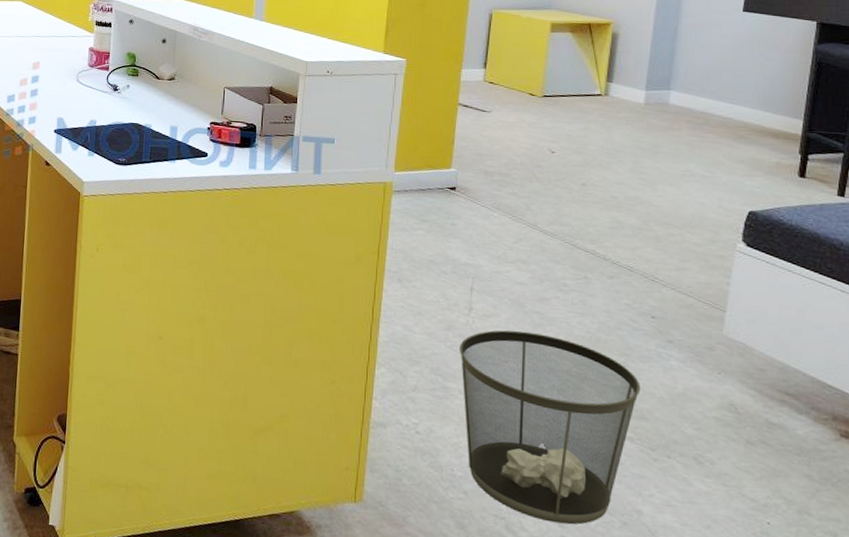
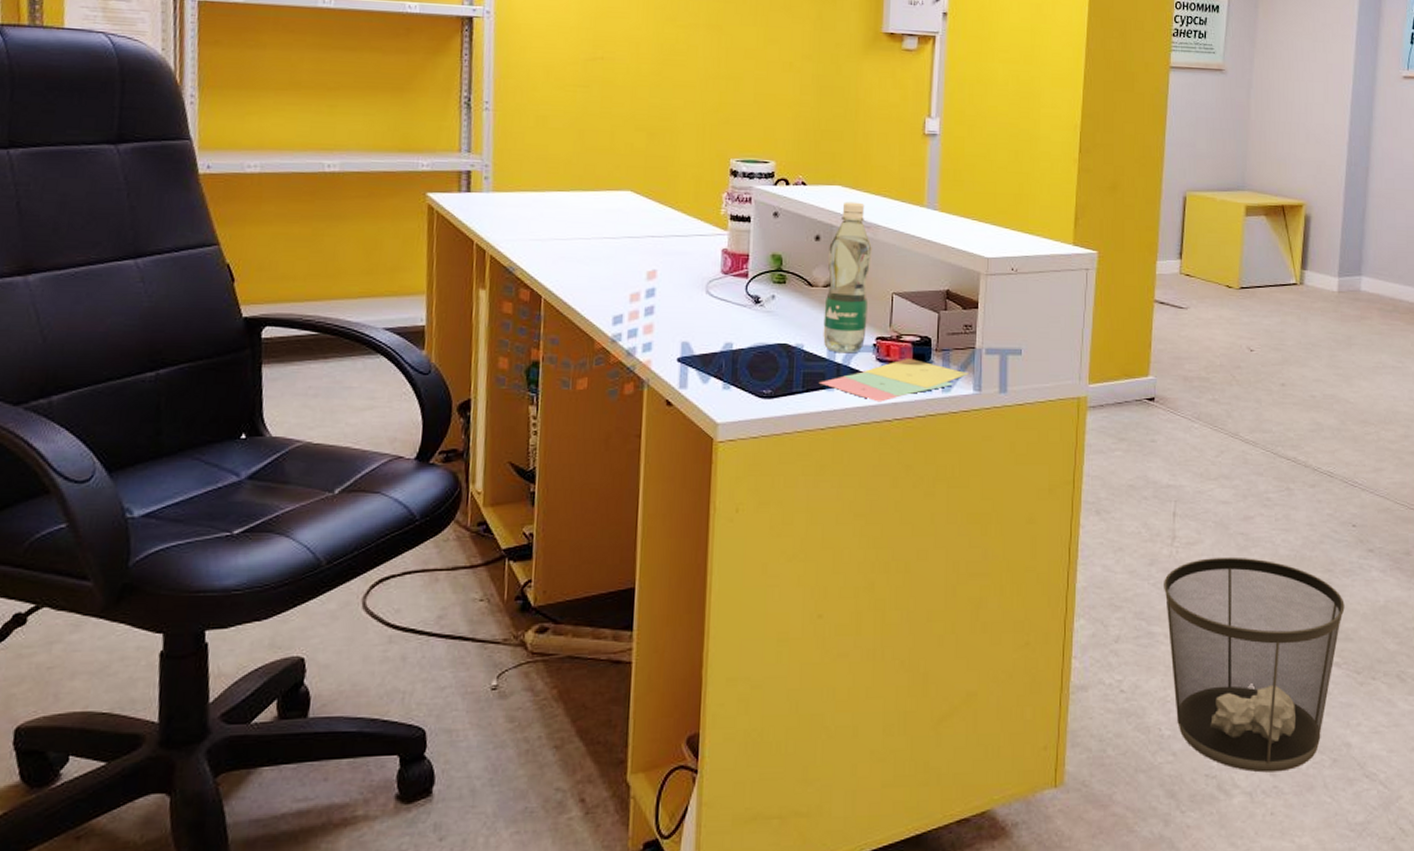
sticky notes: none [163,140,289,175] -> present [818,357,970,402]
bottle: none [167,12,208,134] -> present [823,202,872,354]

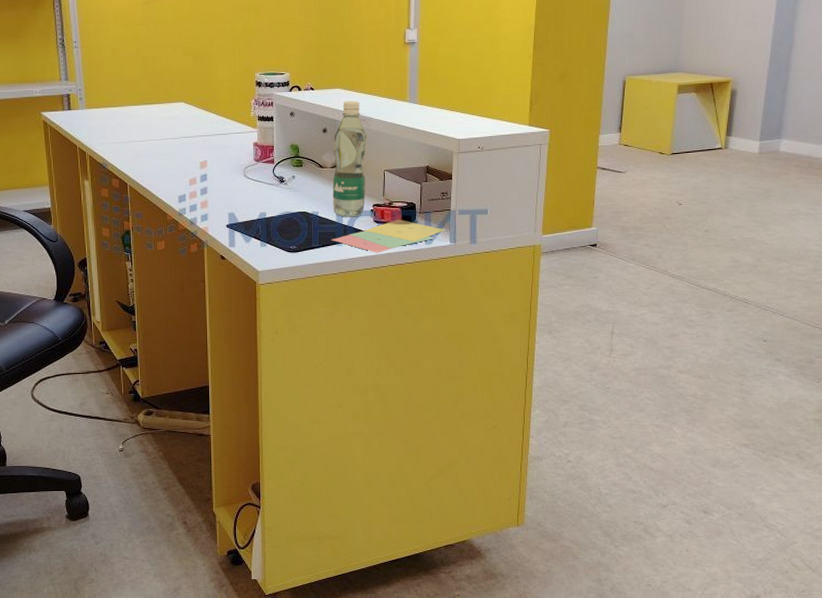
waste bin: present [1164,557,1345,773] -> none [603,365,754,521]

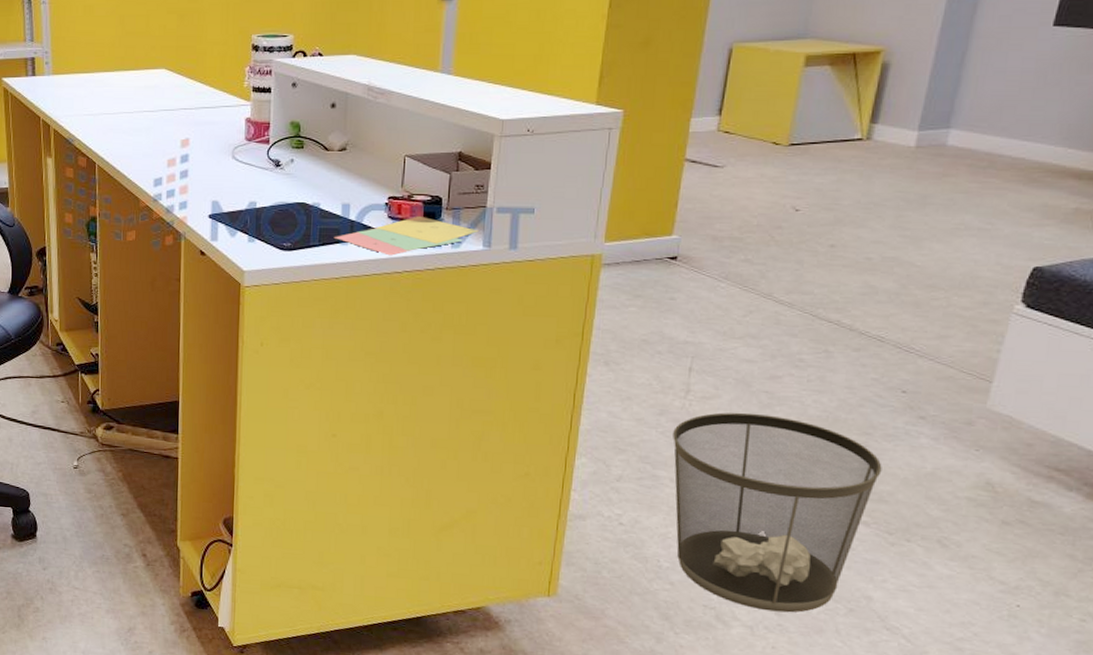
bottle: present [332,101,367,217] -> none [338,70,385,212]
waste bin: none [603,365,754,521] -> present [673,412,882,613]

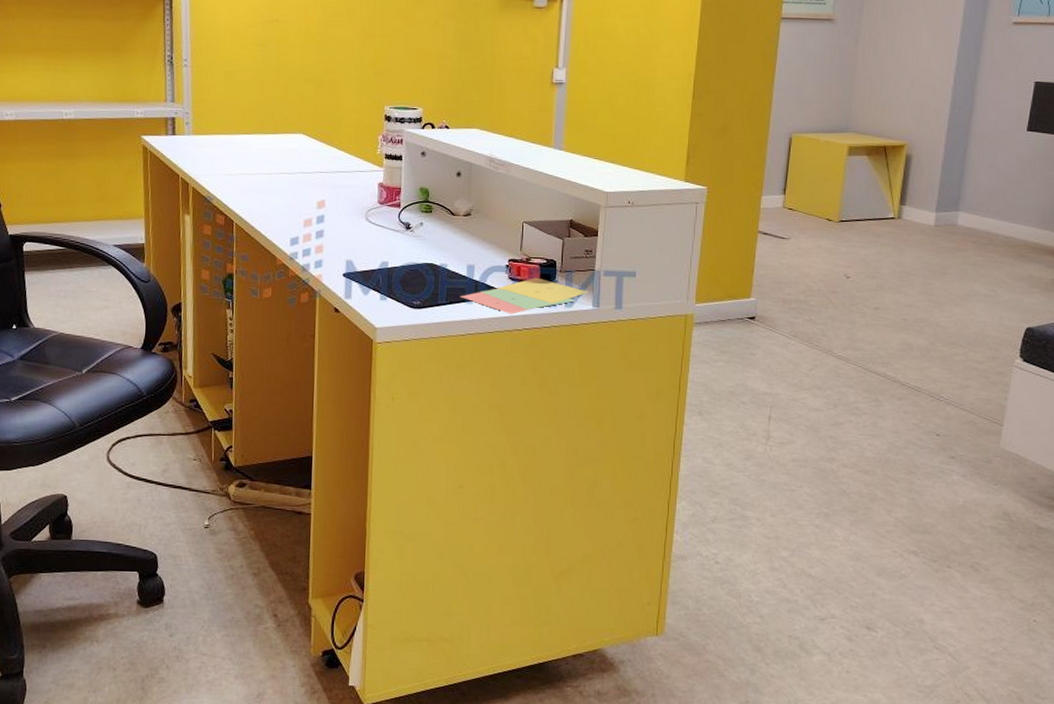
waste bin: present [673,412,882,613] -> none [758,456,925,639]

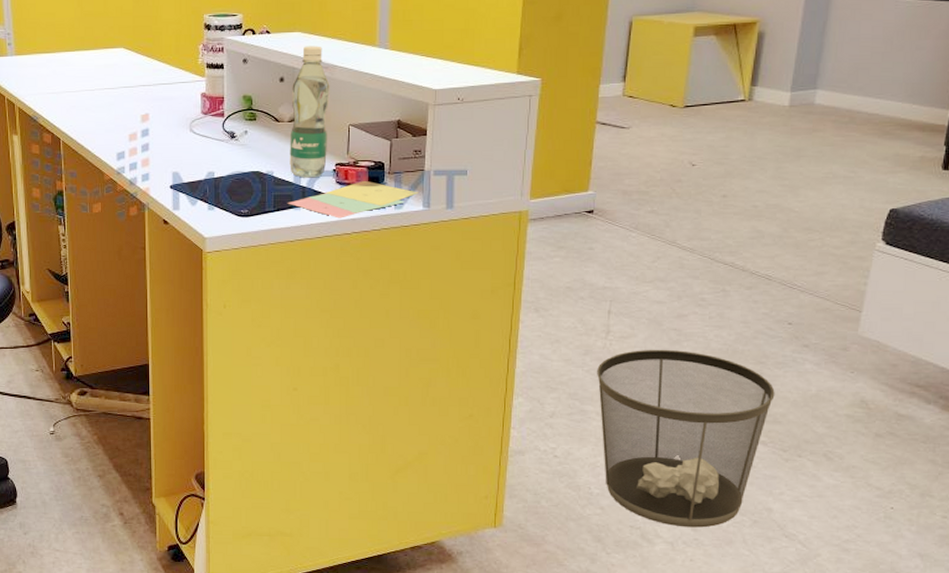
bottle: none [463,143,505,273] -> present [290,46,330,178]
waste bin: none [758,456,925,639] -> present [597,349,775,528]

